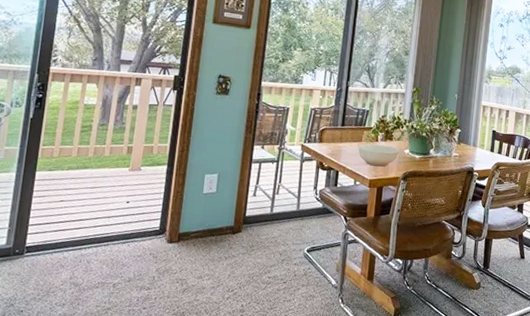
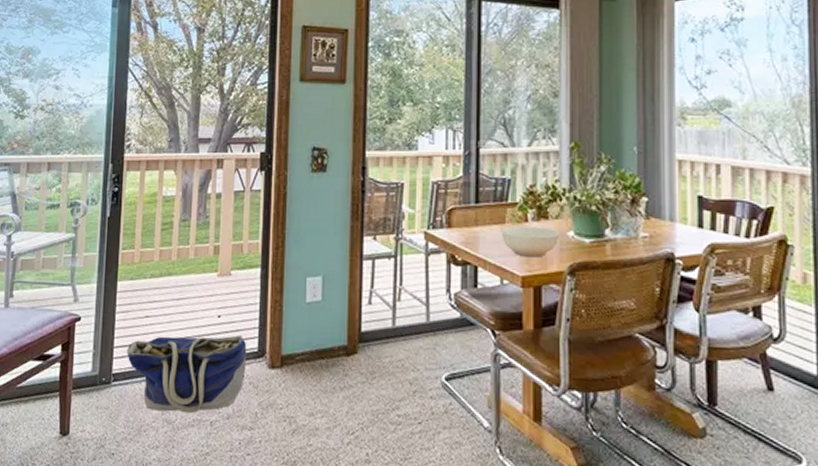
tote bag: none [41,217,150,278] -> present [127,335,247,414]

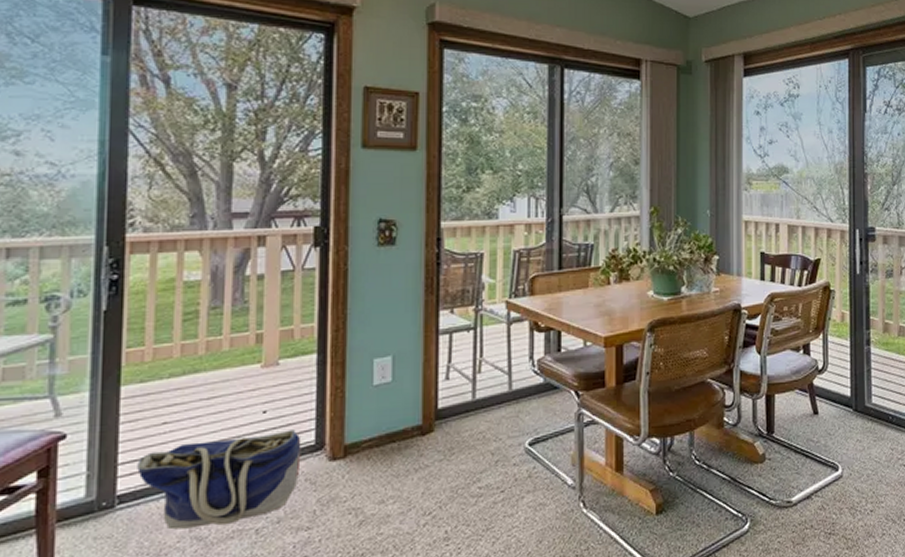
bowl: present [501,226,560,258] -> none [584,288,640,318]

